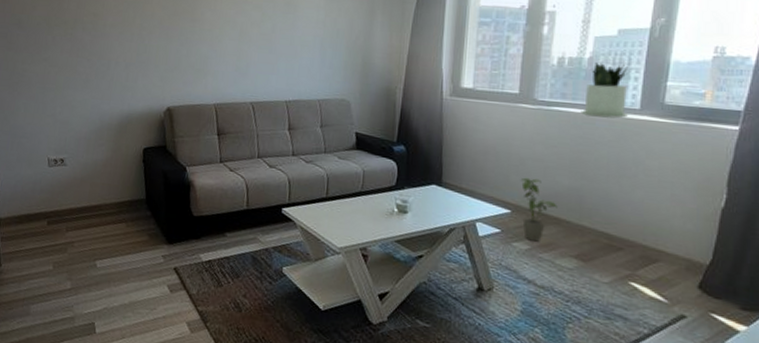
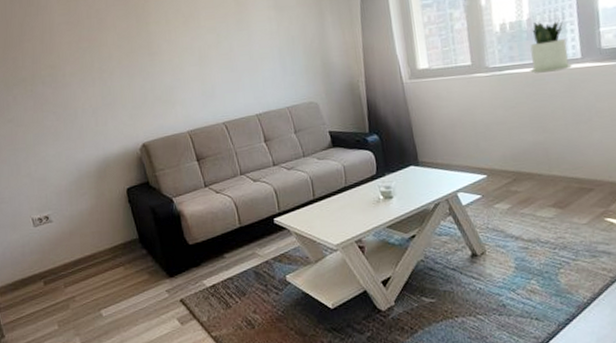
house plant: present [521,177,557,242] -> none [490,140,528,200]

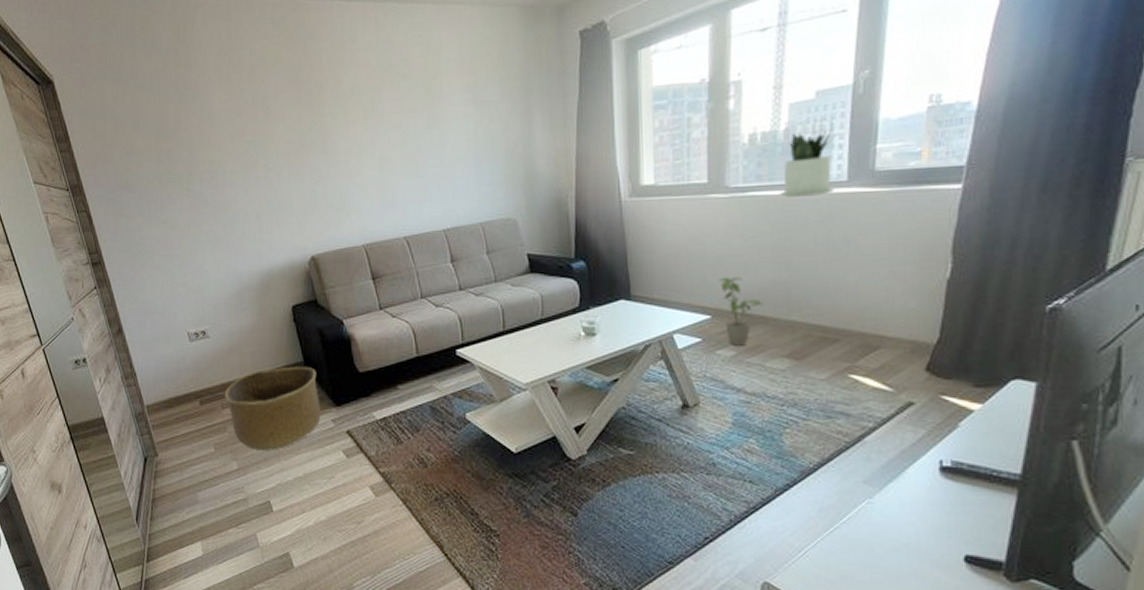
basket: none [66,243,156,324] -> present [224,367,321,450]
house plant: none [490,140,528,200] -> present [720,276,763,346]

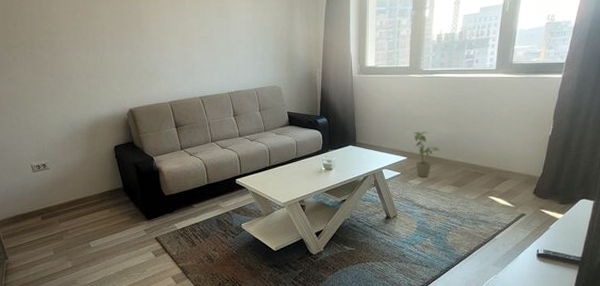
basket: present [224,367,321,450] -> none [61,192,136,253]
planter: present [780,128,836,197] -> none [454,33,488,79]

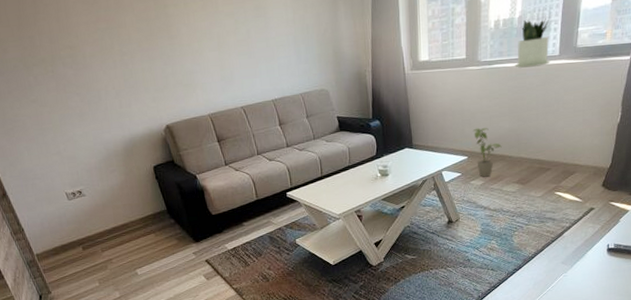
planter: none [454,33,488,79] -> present [515,16,551,68]

